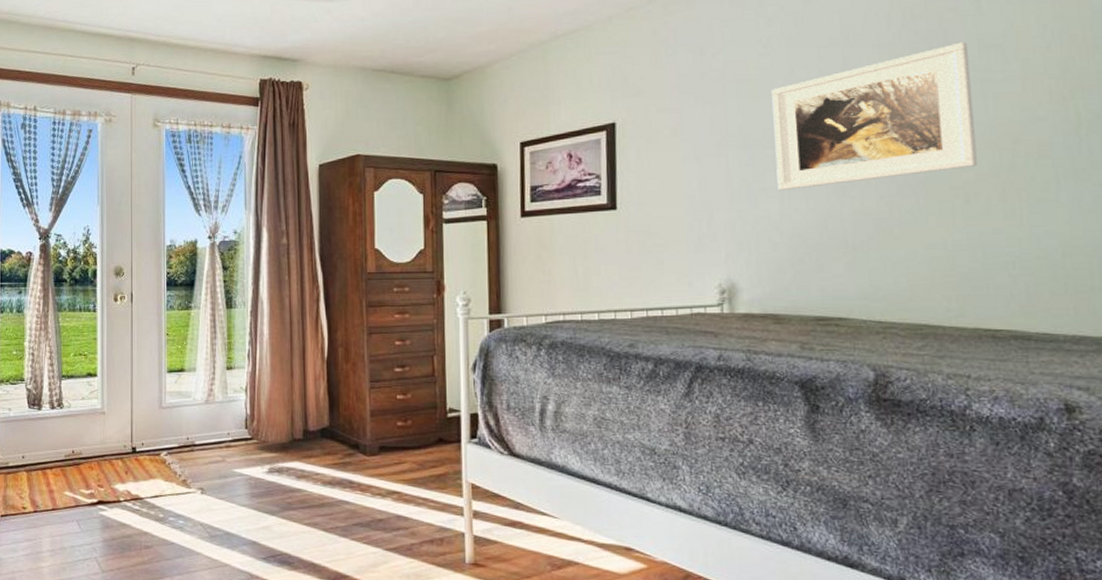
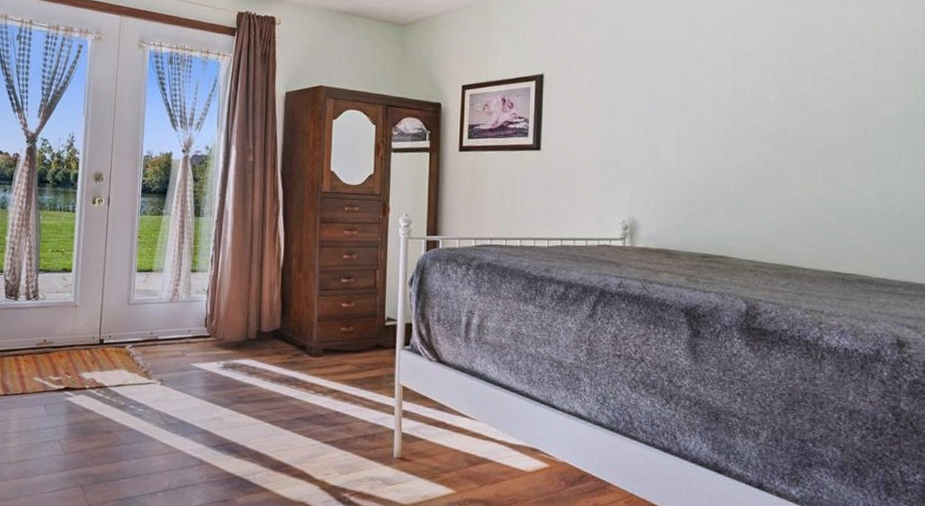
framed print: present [770,42,977,191] -> none [674,28,837,144]

